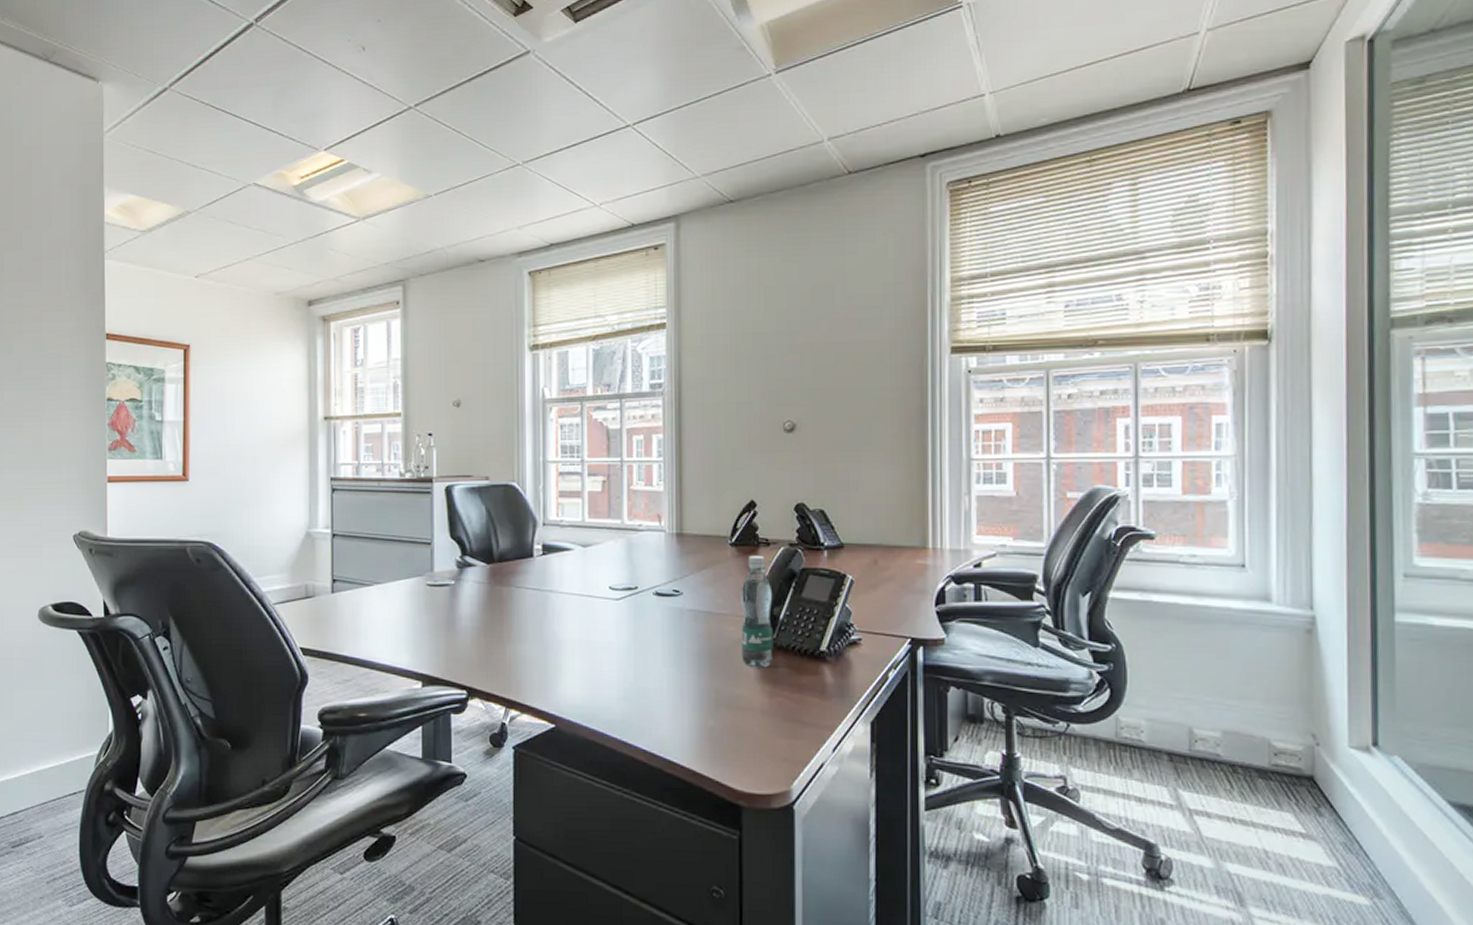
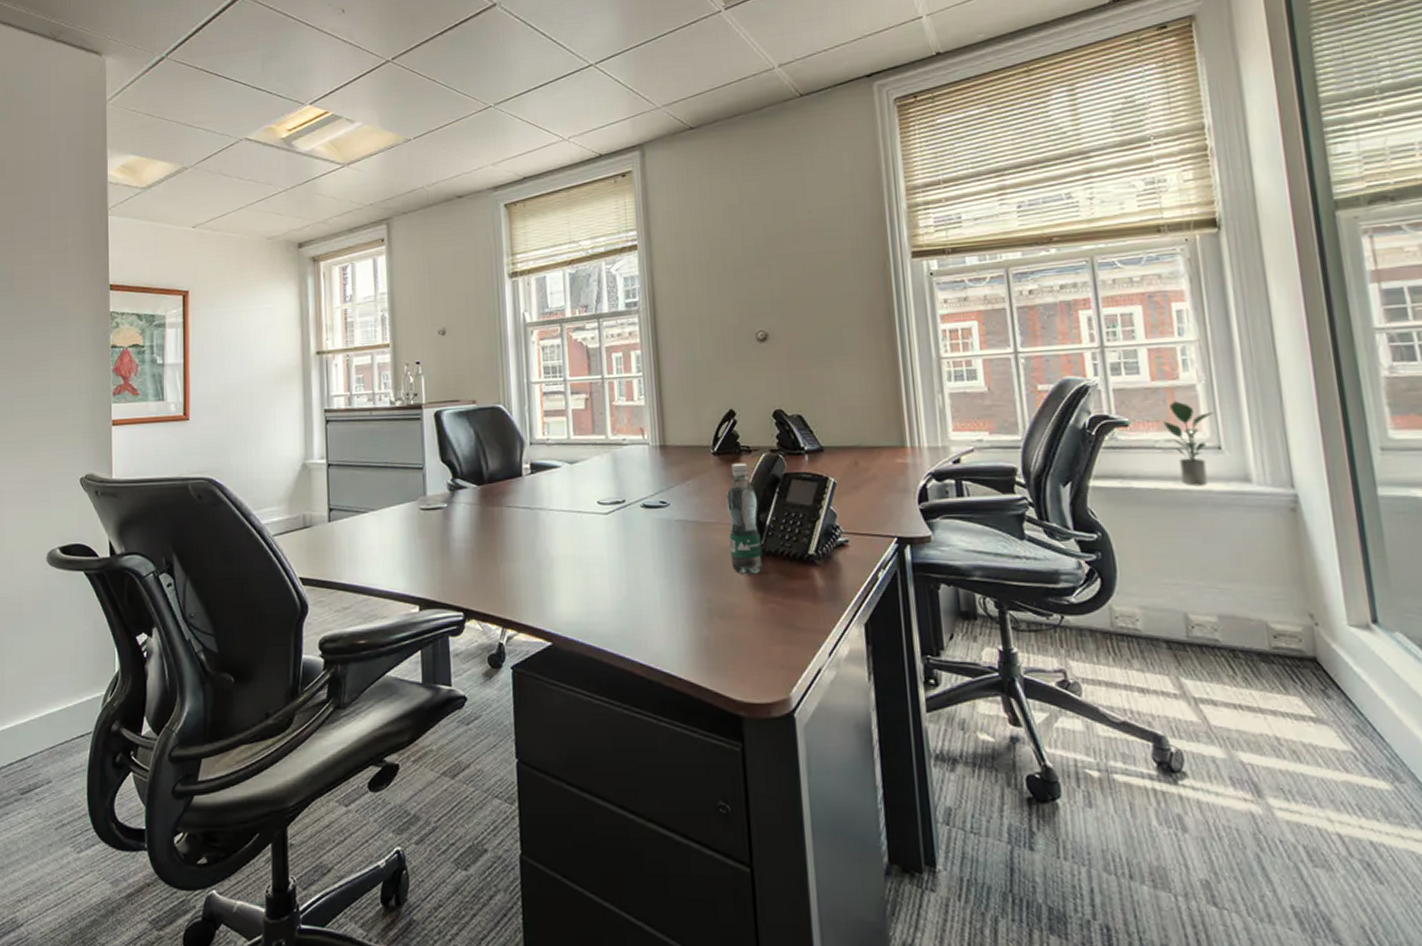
potted plant: none [1189,516,1241,603] -> present [1162,401,1214,487]

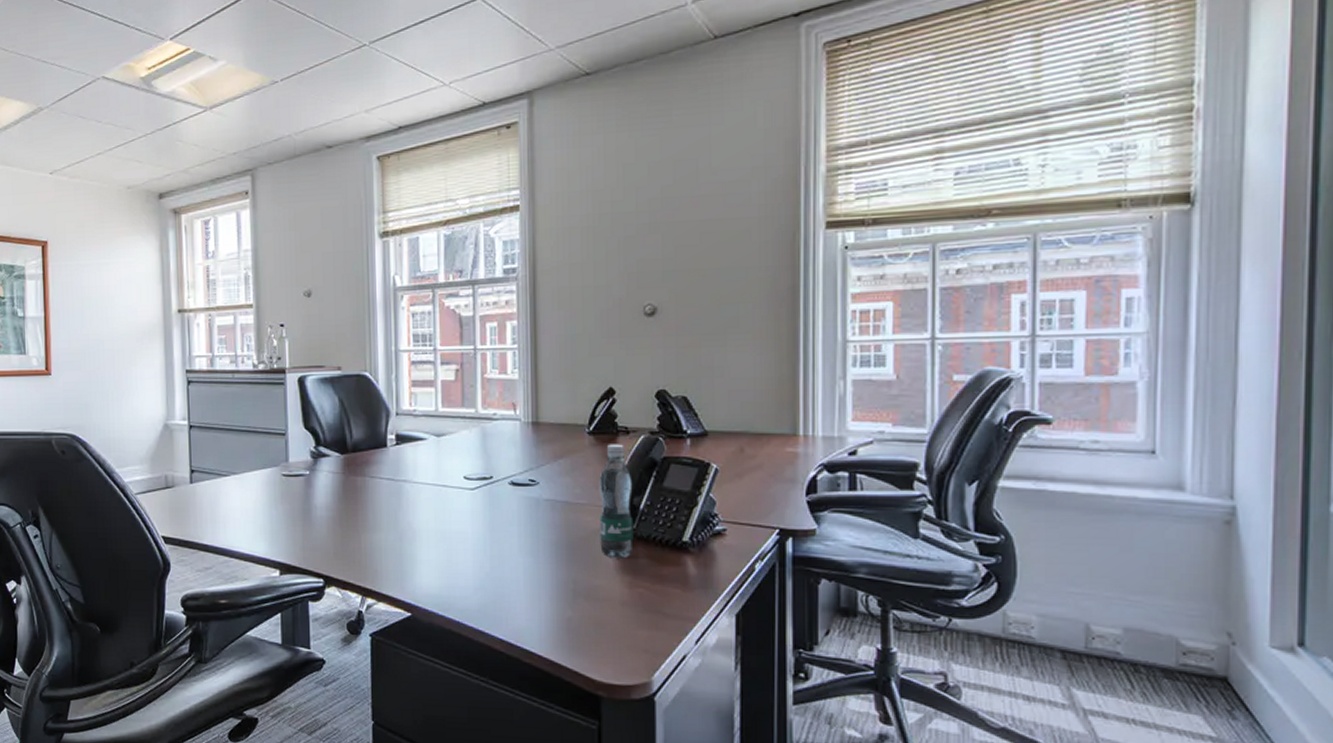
potted plant: present [1162,401,1214,487] -> none [1091,399,1152,492]

